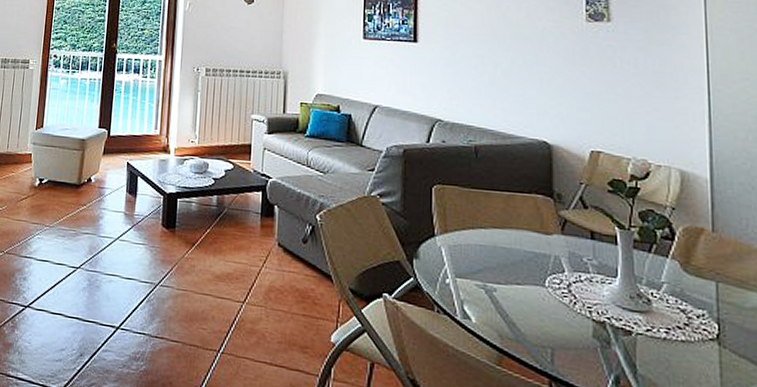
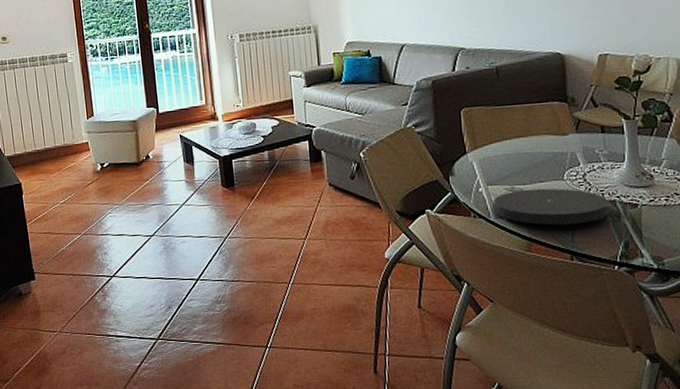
plate: none [461,289,598,344] -> present [493,188,610,226]

